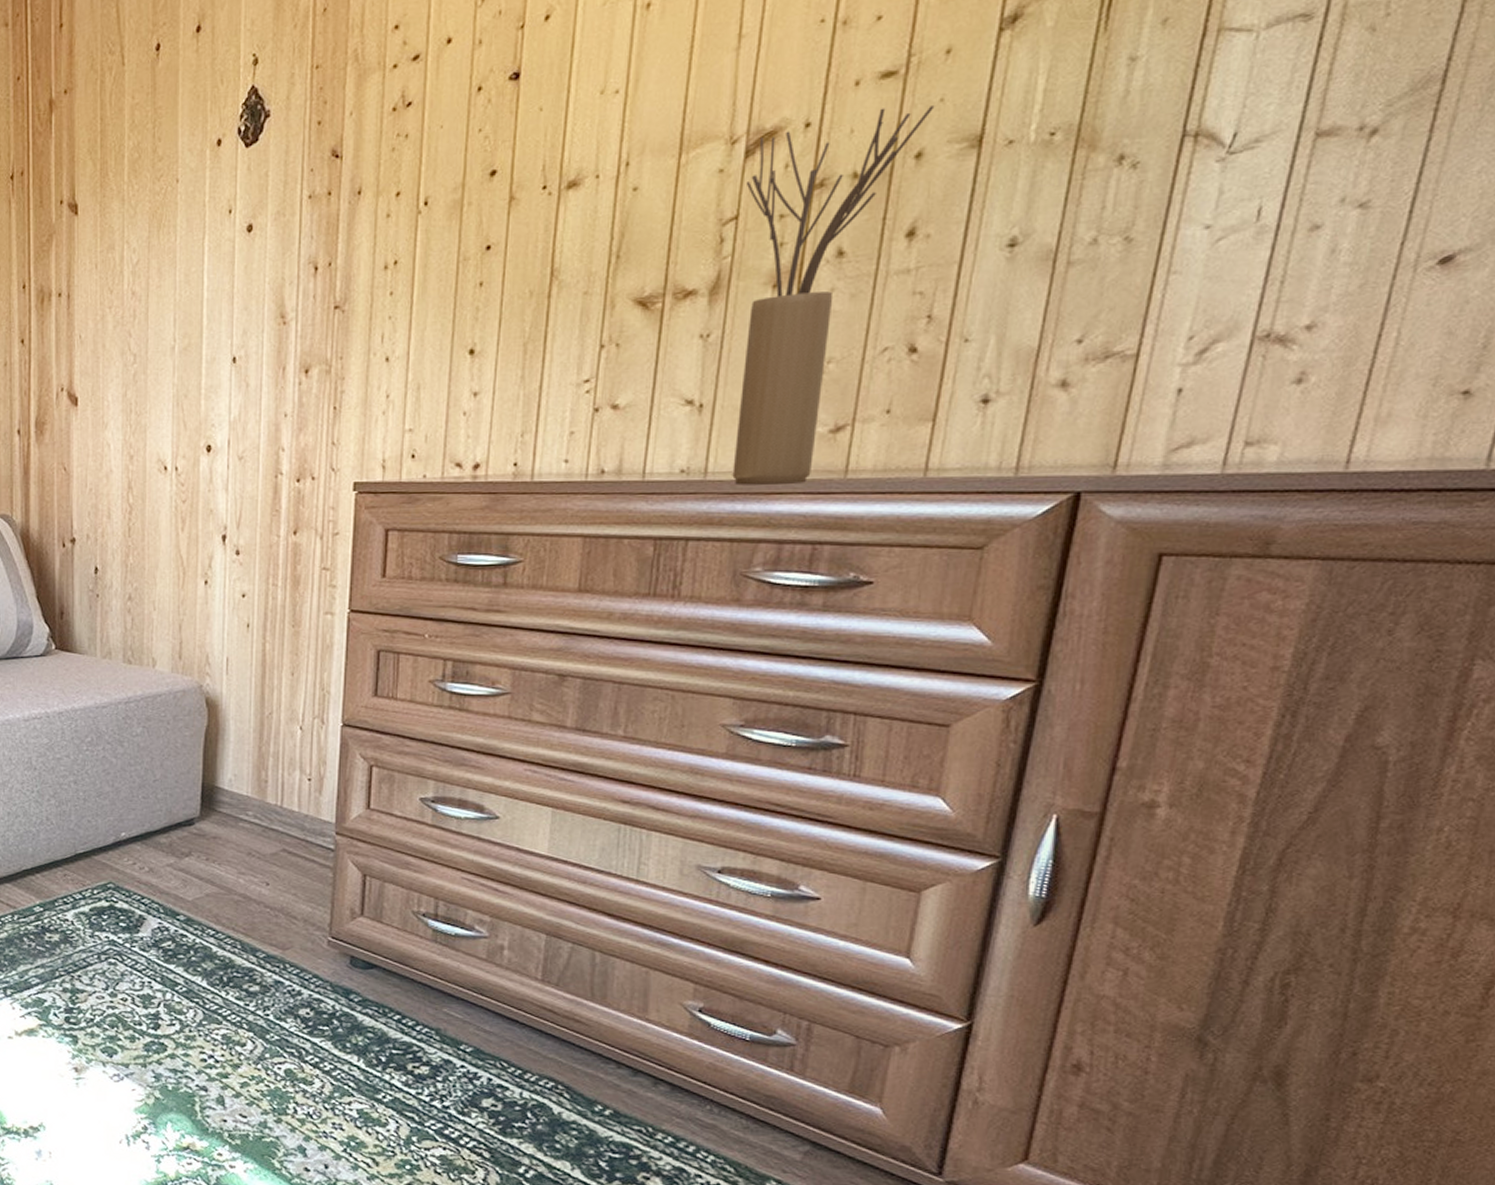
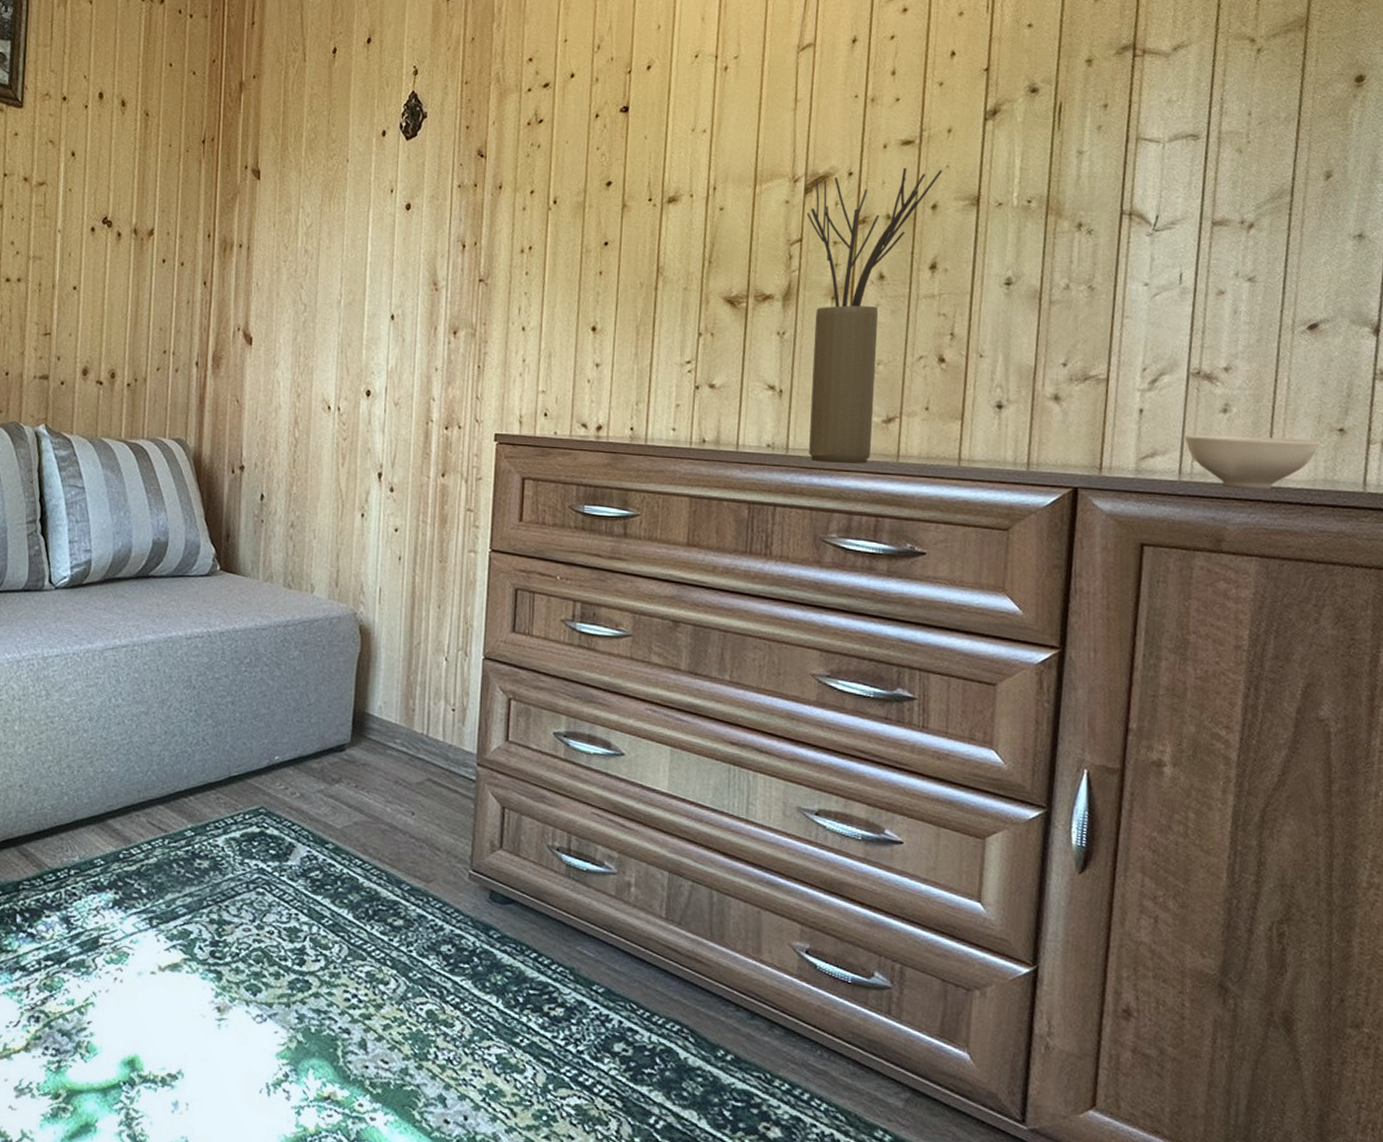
bowl: none [1234,408,1433,478] -> present [1183,434,1321,490]

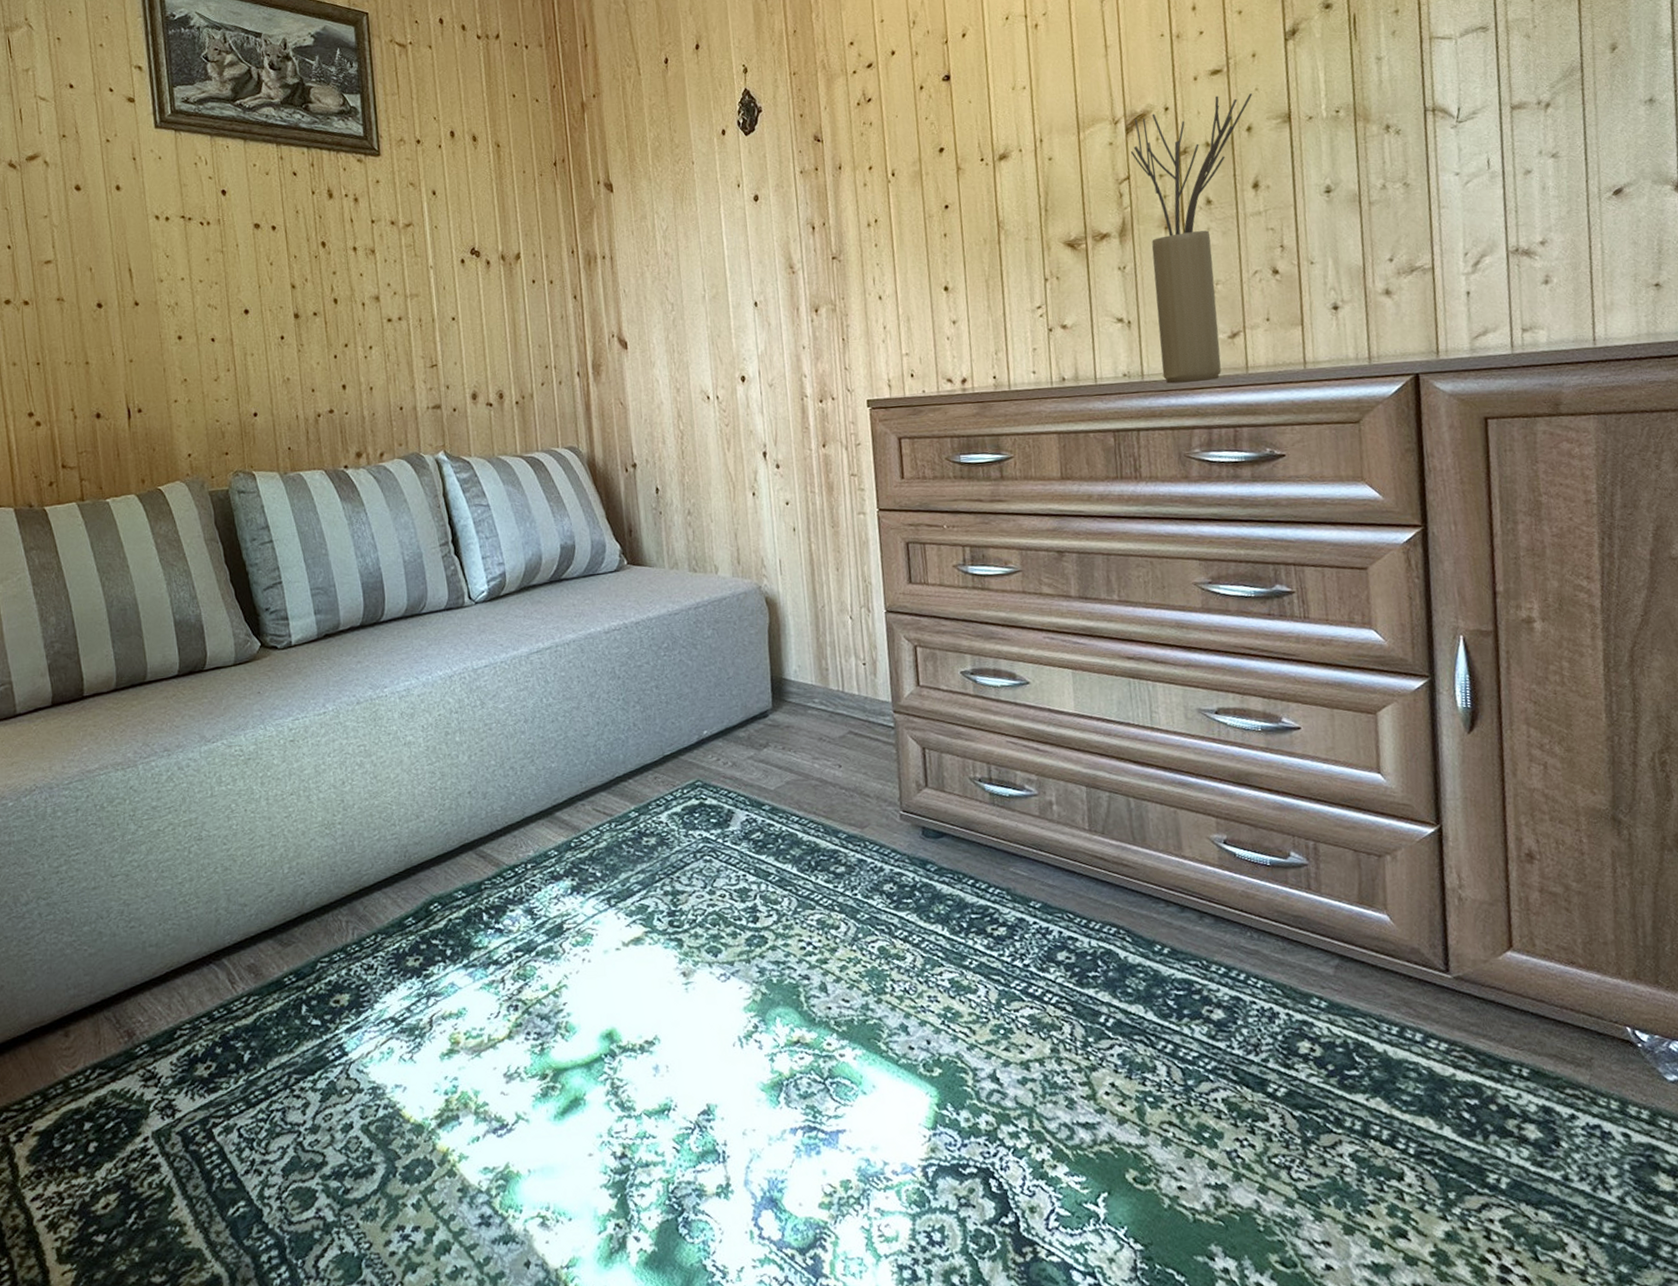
bowl: present [1183,434,1321,490] -> none [1510,297,1640,354]

